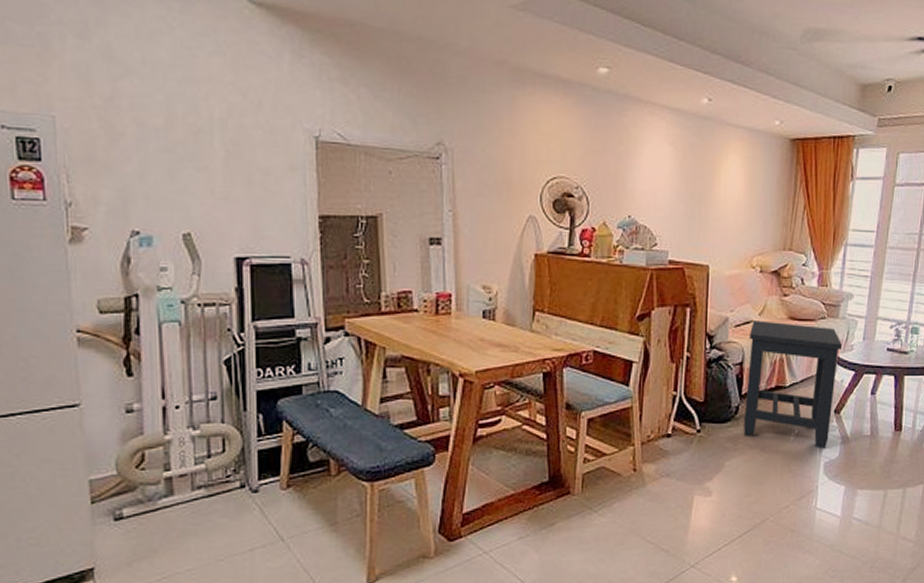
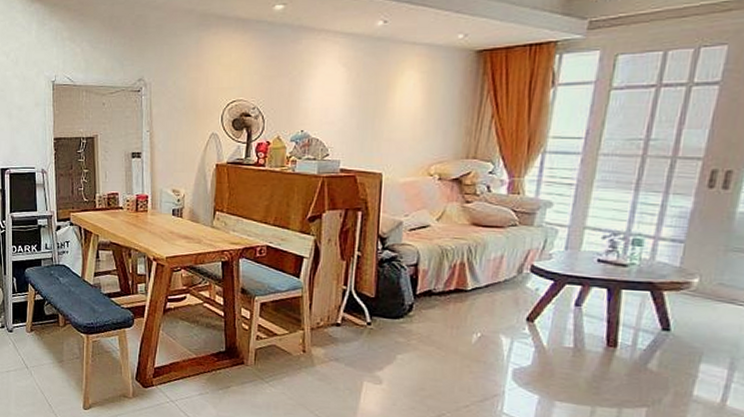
side table: present [743,320,843,449] -> none [418,225,539,355]

